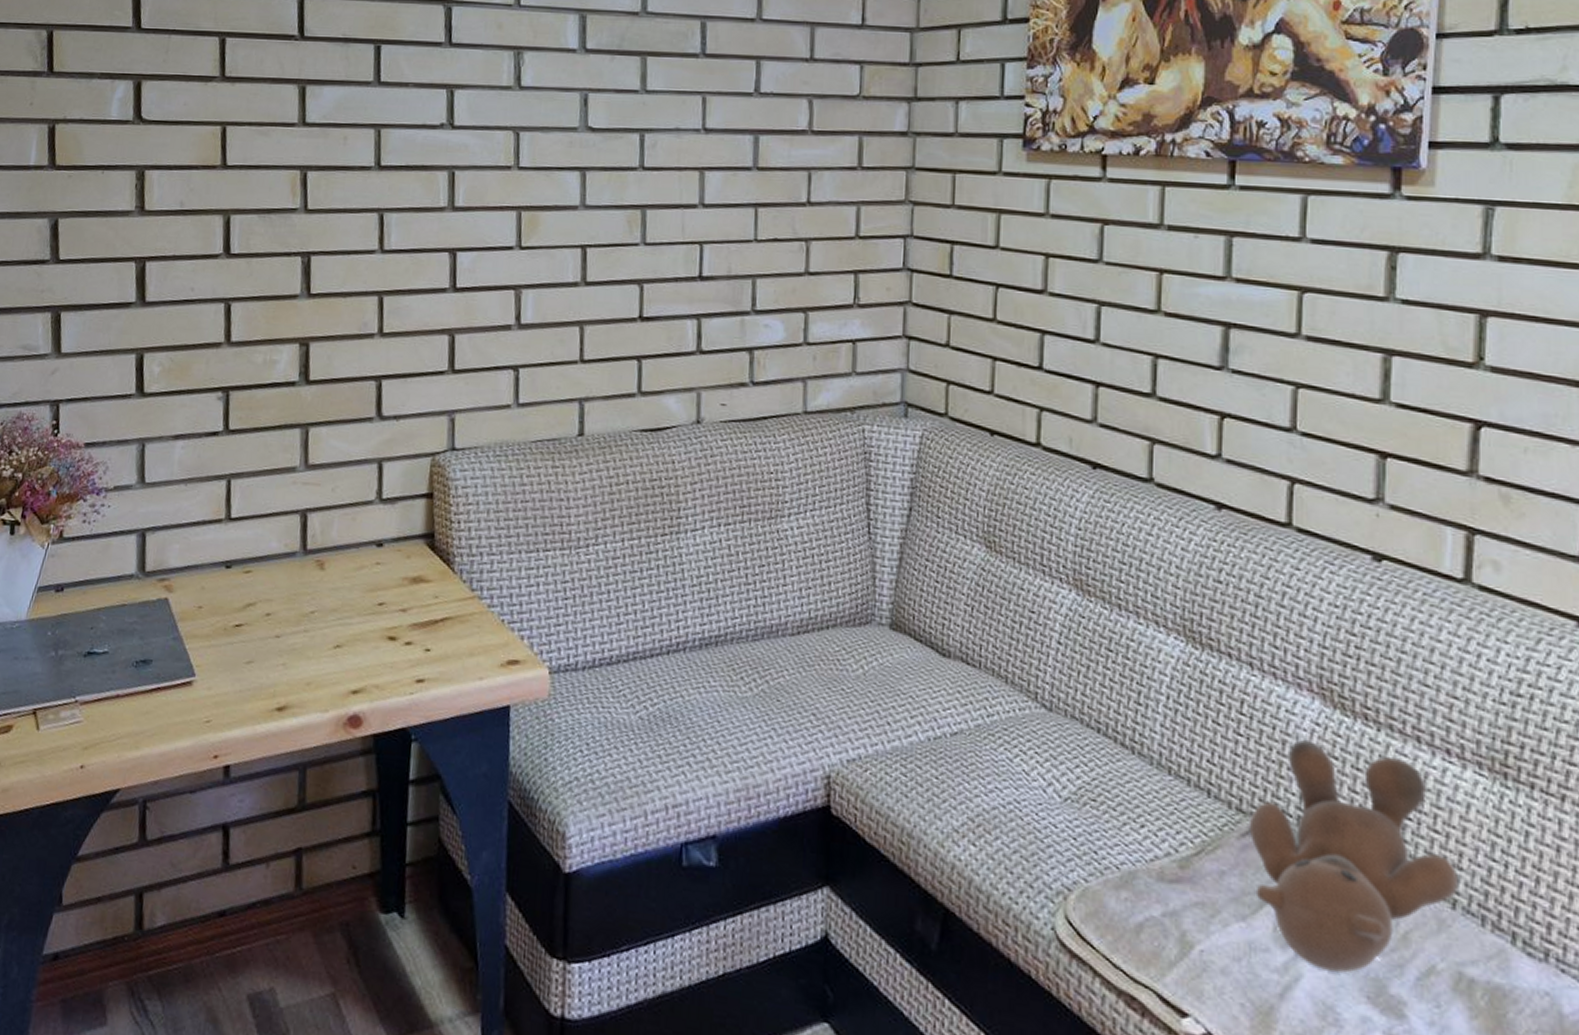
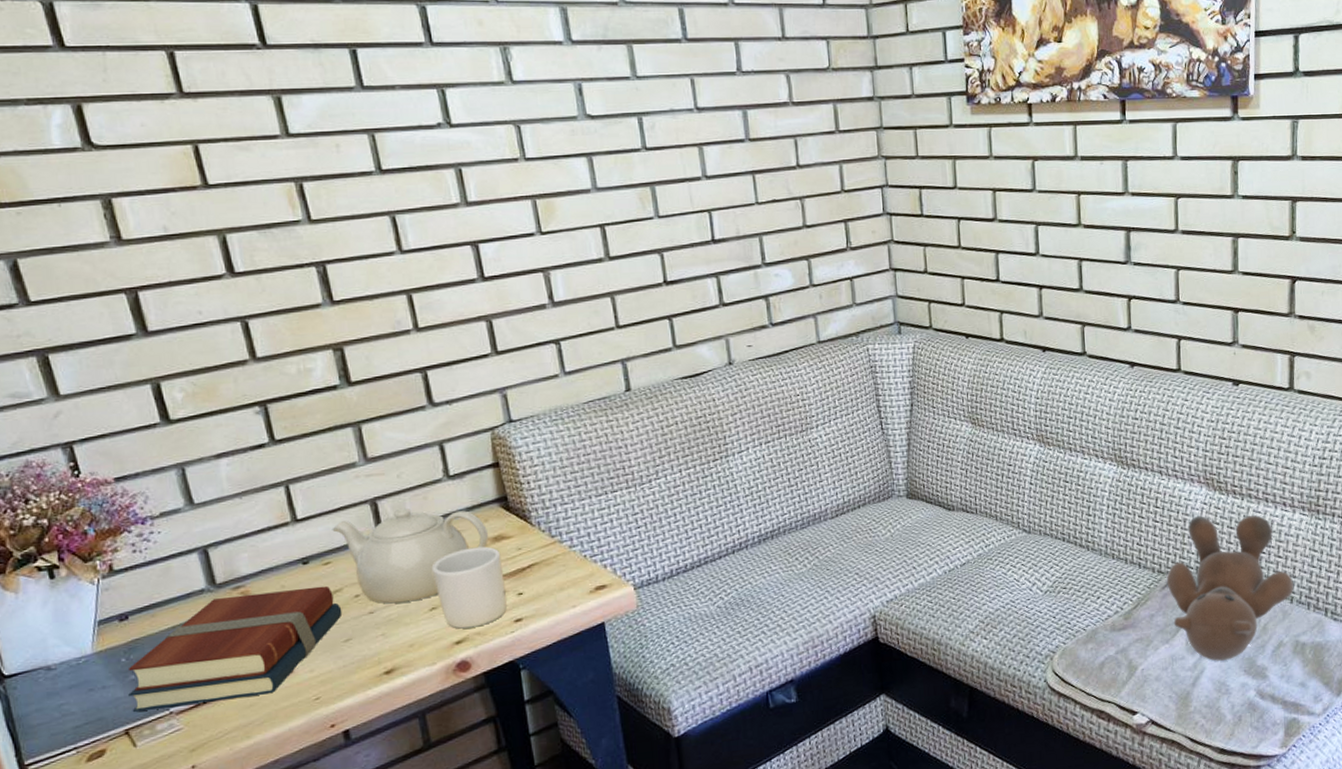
books: none [45,587,251,704] -> present [128,586,343,712]
teapot: none [260,525,408,634] -> present [332,508,488,604]
mug: none [344,584,416,679] -> present [431,546,508,629]

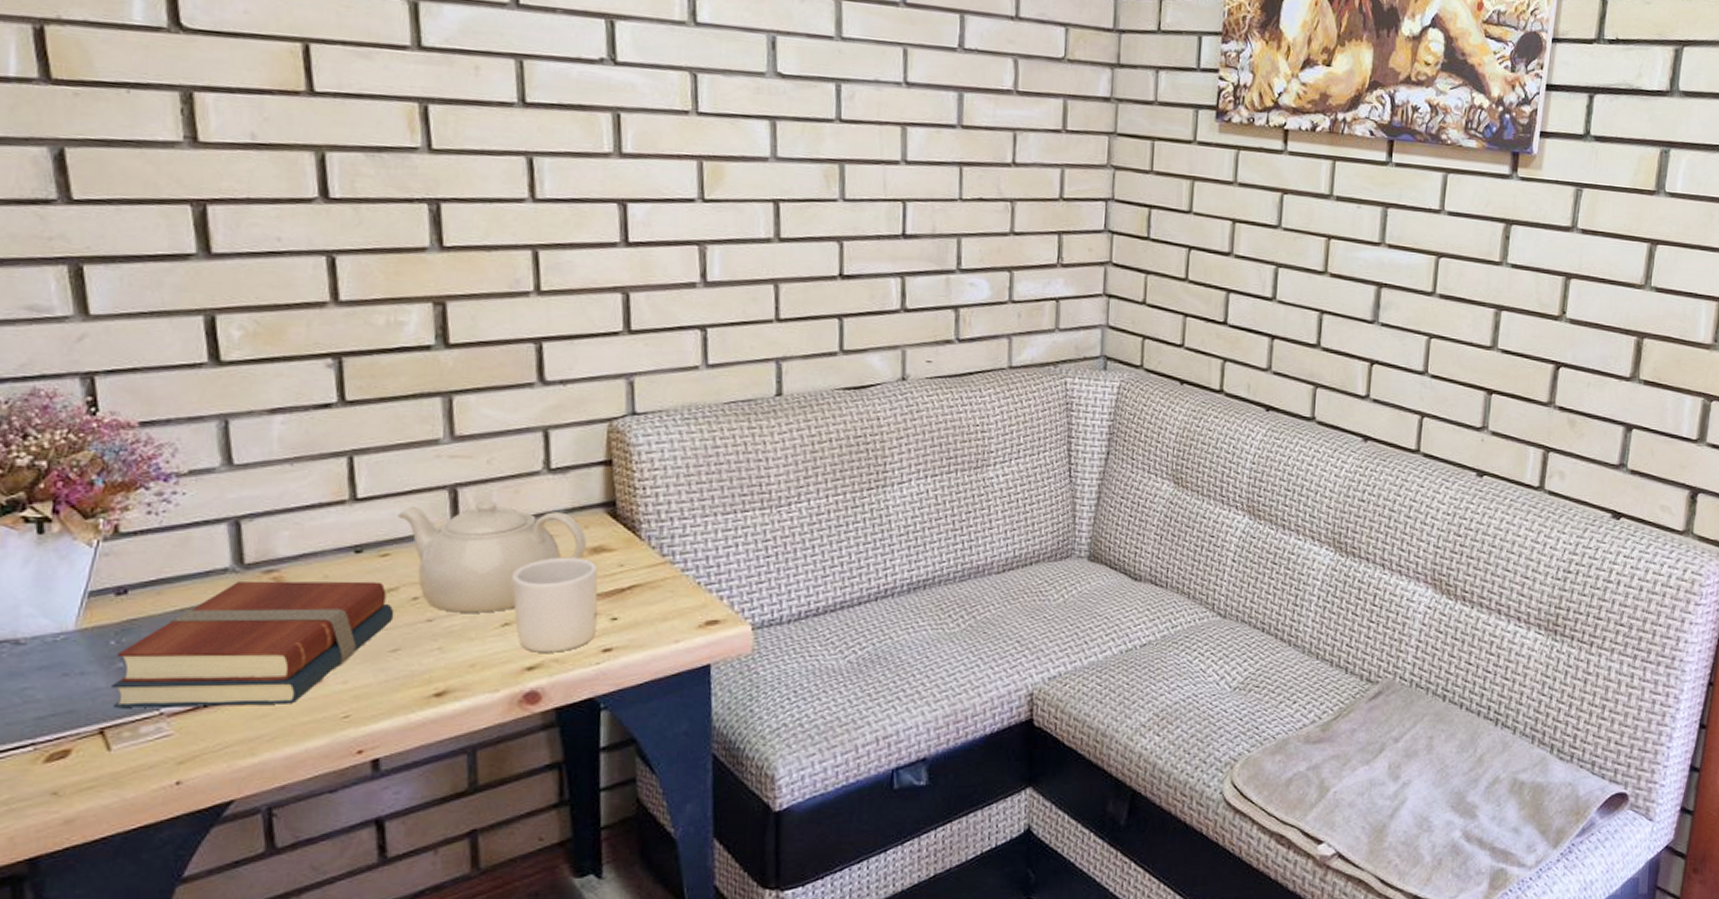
teddy bear: present [1166,515,1294,661] -> none [1374,621,1519,792]

